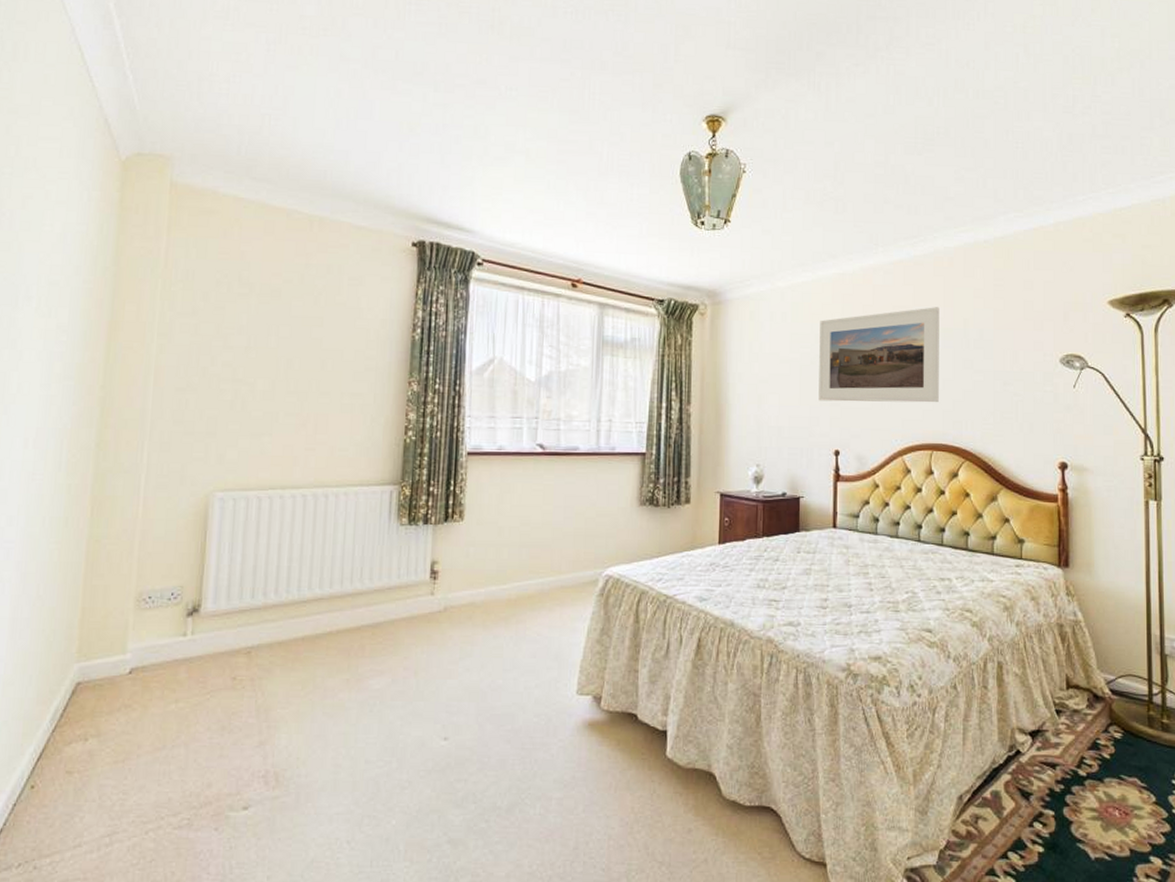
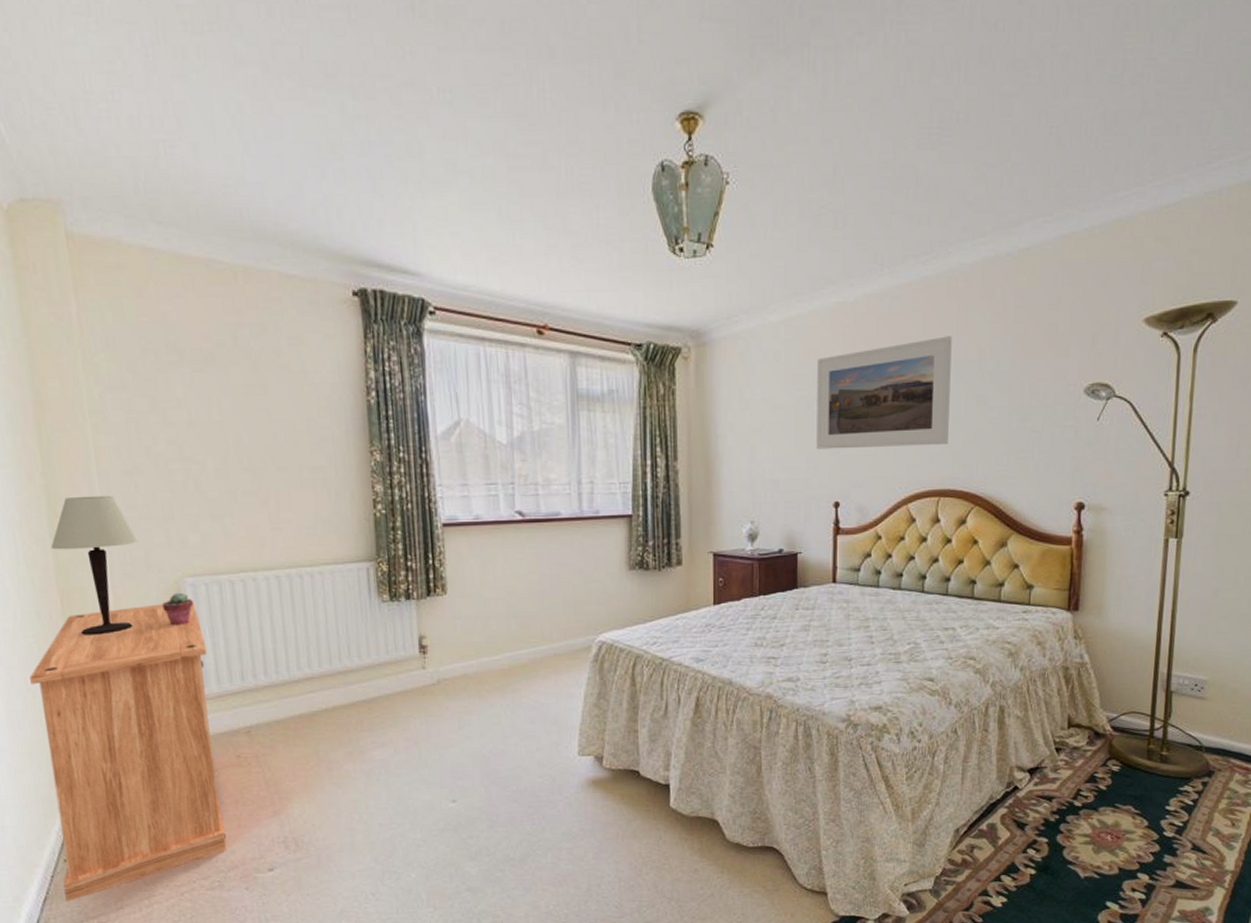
dresser: none [22,514,223,836] -> present [29,600,227,902]
table lamp: none [94,409,178,545] -> present [50,495,138,635]
potted succulent: none [188,506,218,539] -> present [162,592,193,626]

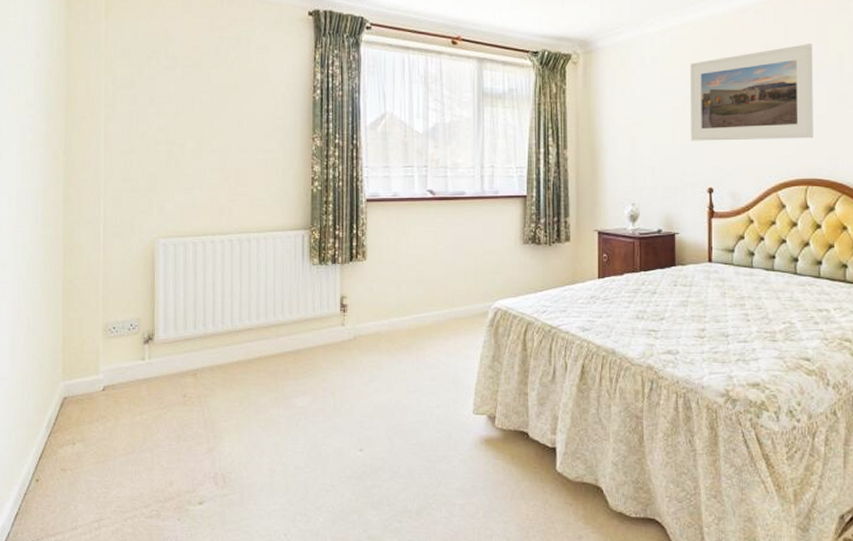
dresser: present [29,600,227,902] -> none [32,258,169,519]
table lamp: present [50,495,138,635] -> none [62,170,127,284]
potted succulent: present [162,592,193,626] -> none [139,251,163,279]

